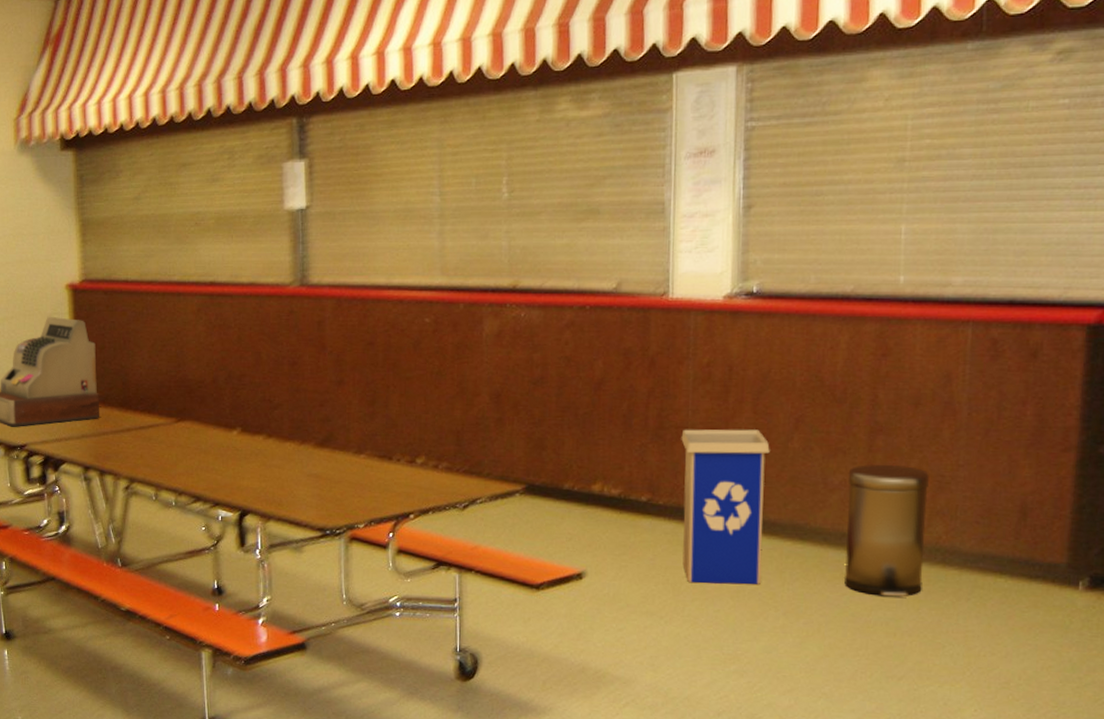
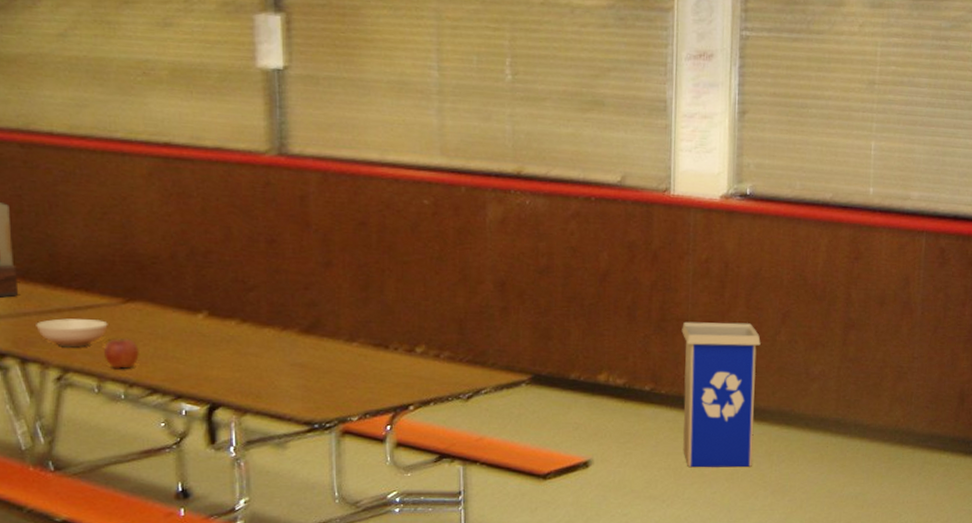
bowl: none [112,436,164,461] -> present [36,318,108,348]
apple: none [161,452,188,480] -> present [104,337,141,370]
pedal bin: present [844,465,929,597] -> none [822,357,891,474]

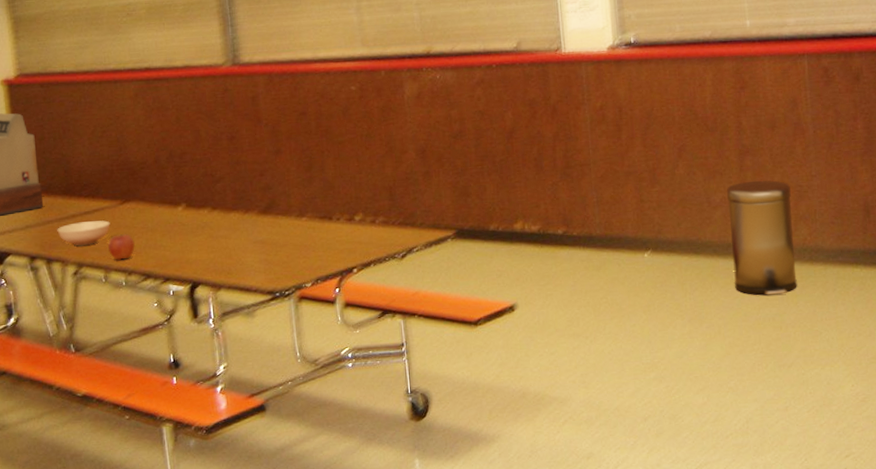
recycling bin: present [682,321,761,468] -> none [585,161,667,303]
pedal bin: none [822,357,891,474] -> present [726,180,797,296]

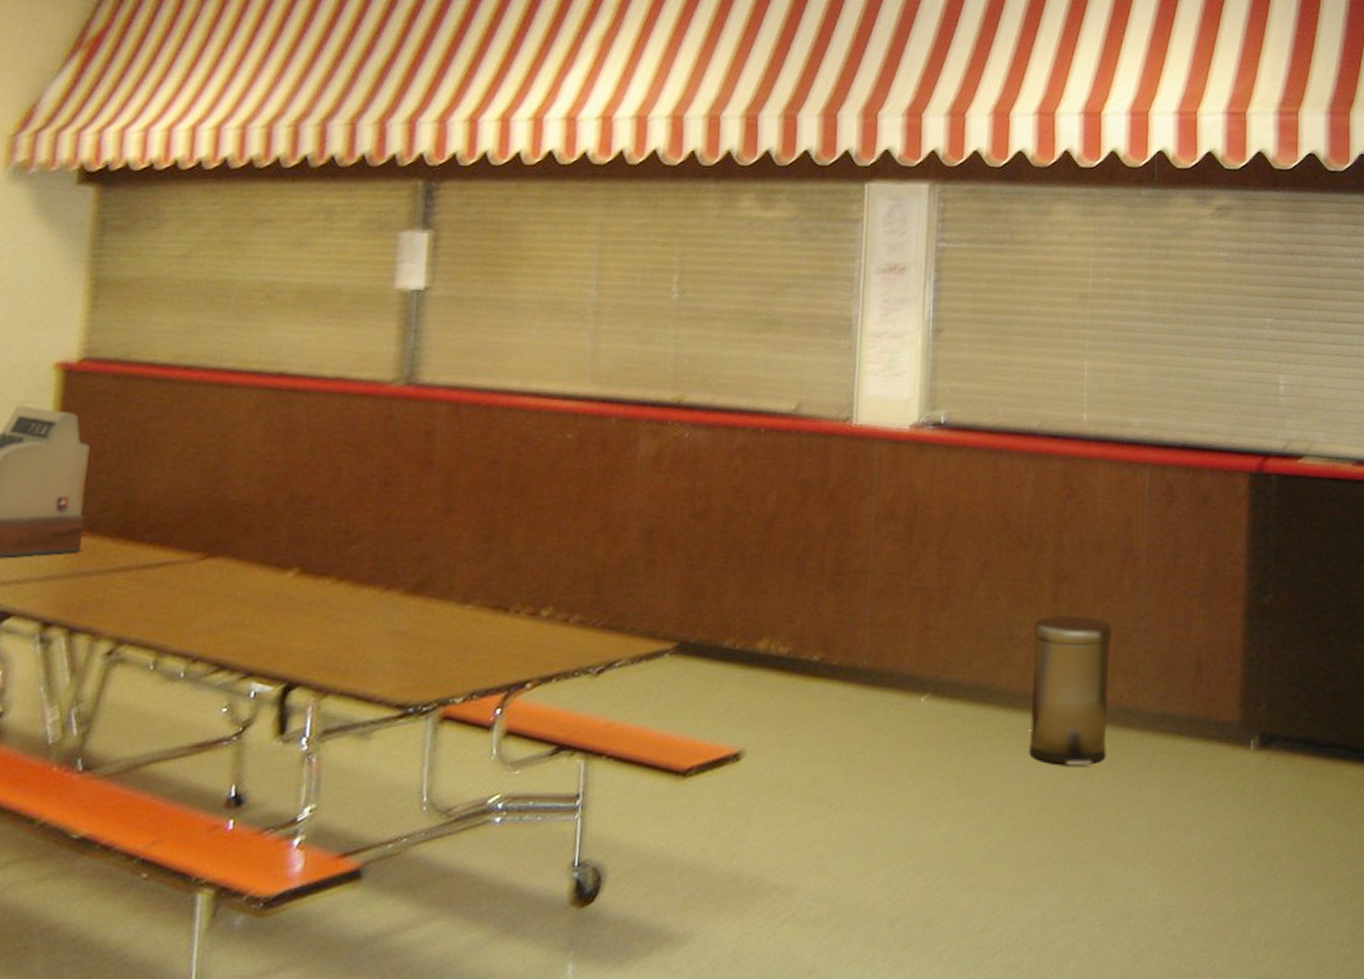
bowl: present [57,220,110,246] -> none [94,578,180,614]
apple: present [108,233,136,261] -> none [168,601,213,641]

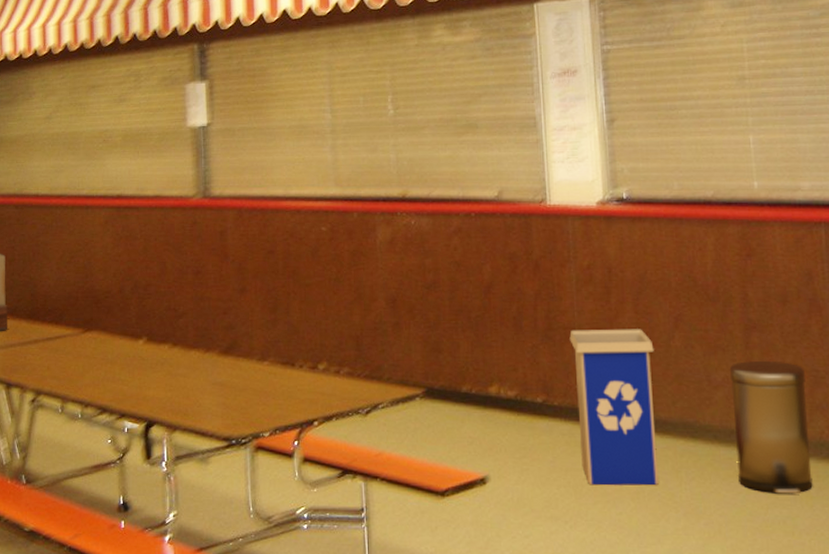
recycling bin: none [857,574,955,760] -> present [569,329,659,486]

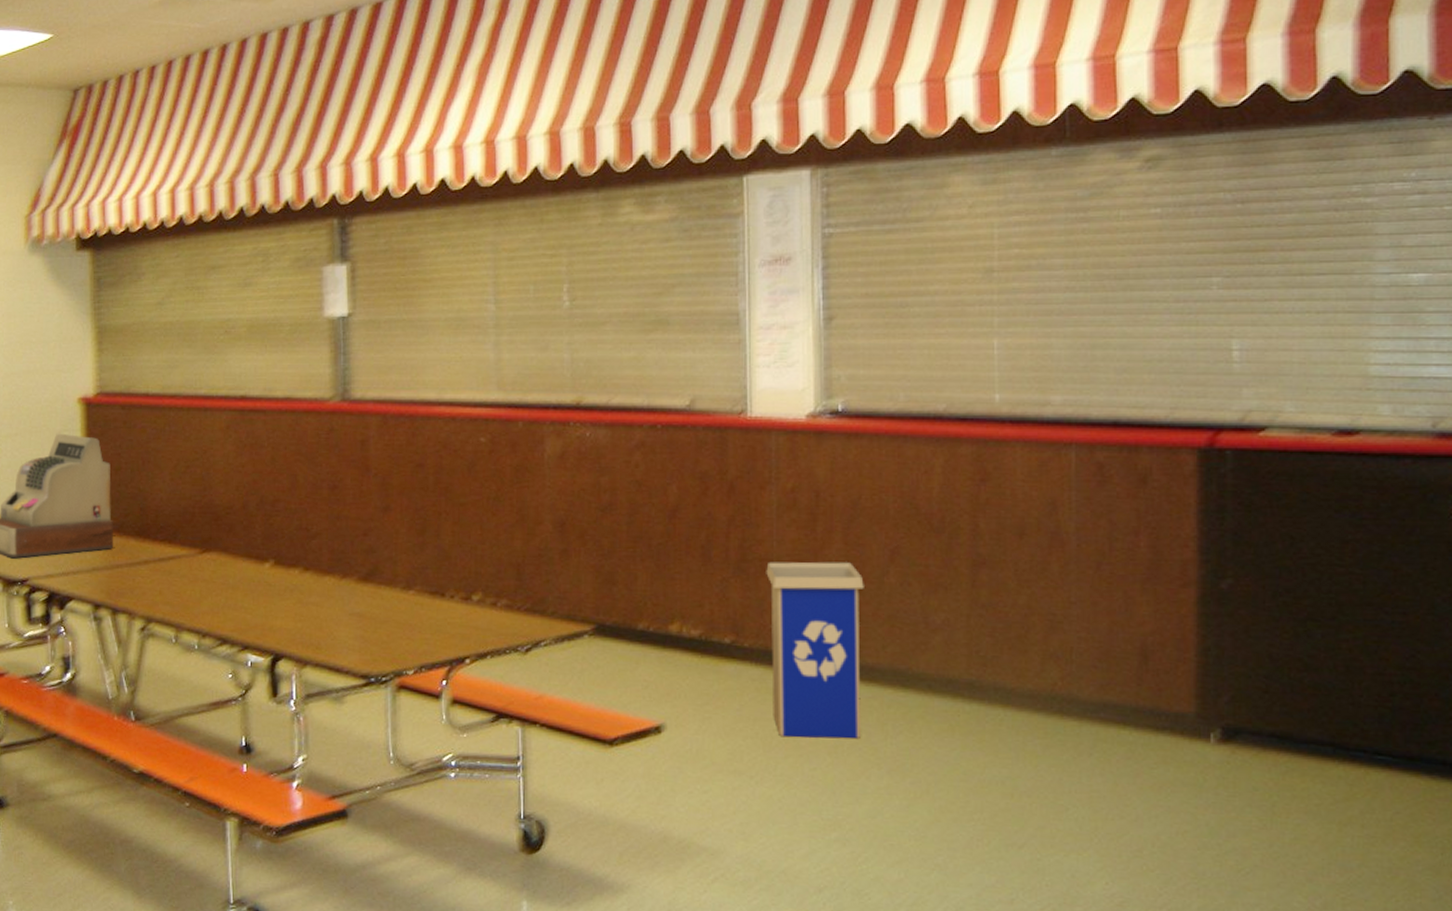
pedal bin: present [729,361,813,494] -> none [951,602,1039,752]

